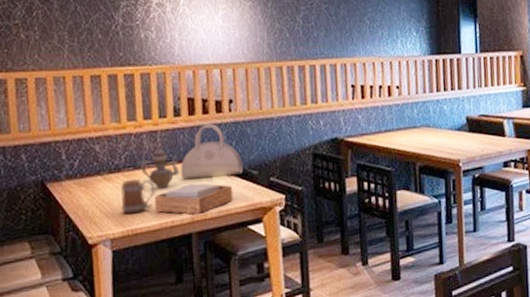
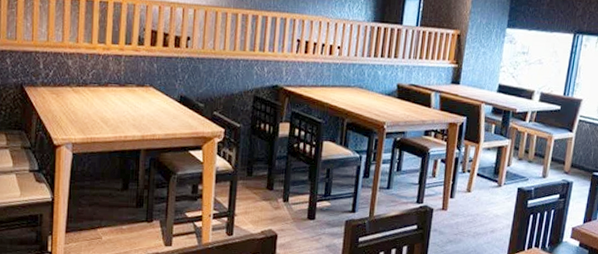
beer mug: present [120,178,156,216] -> none [84,94,115,126]
teapot: present [140,144,180,189] -> none [104,67,137,107]
napkin holder: present [155,183,234,215] -> none [113,106,180,135]
handbag: present [180,124,243,179] -> none [138,56,192,105]

